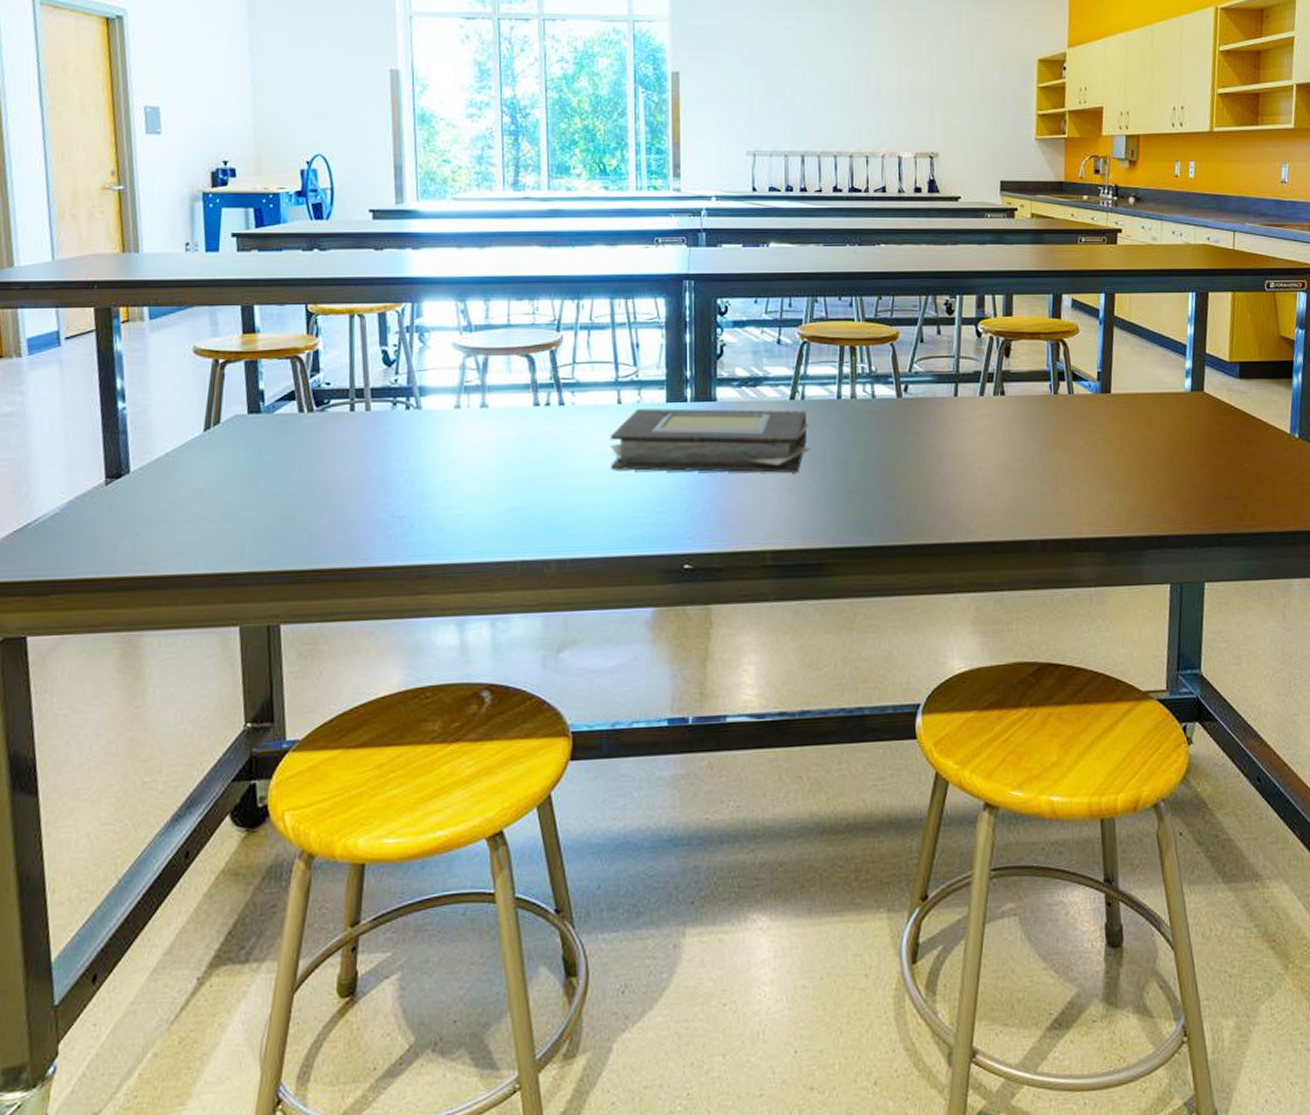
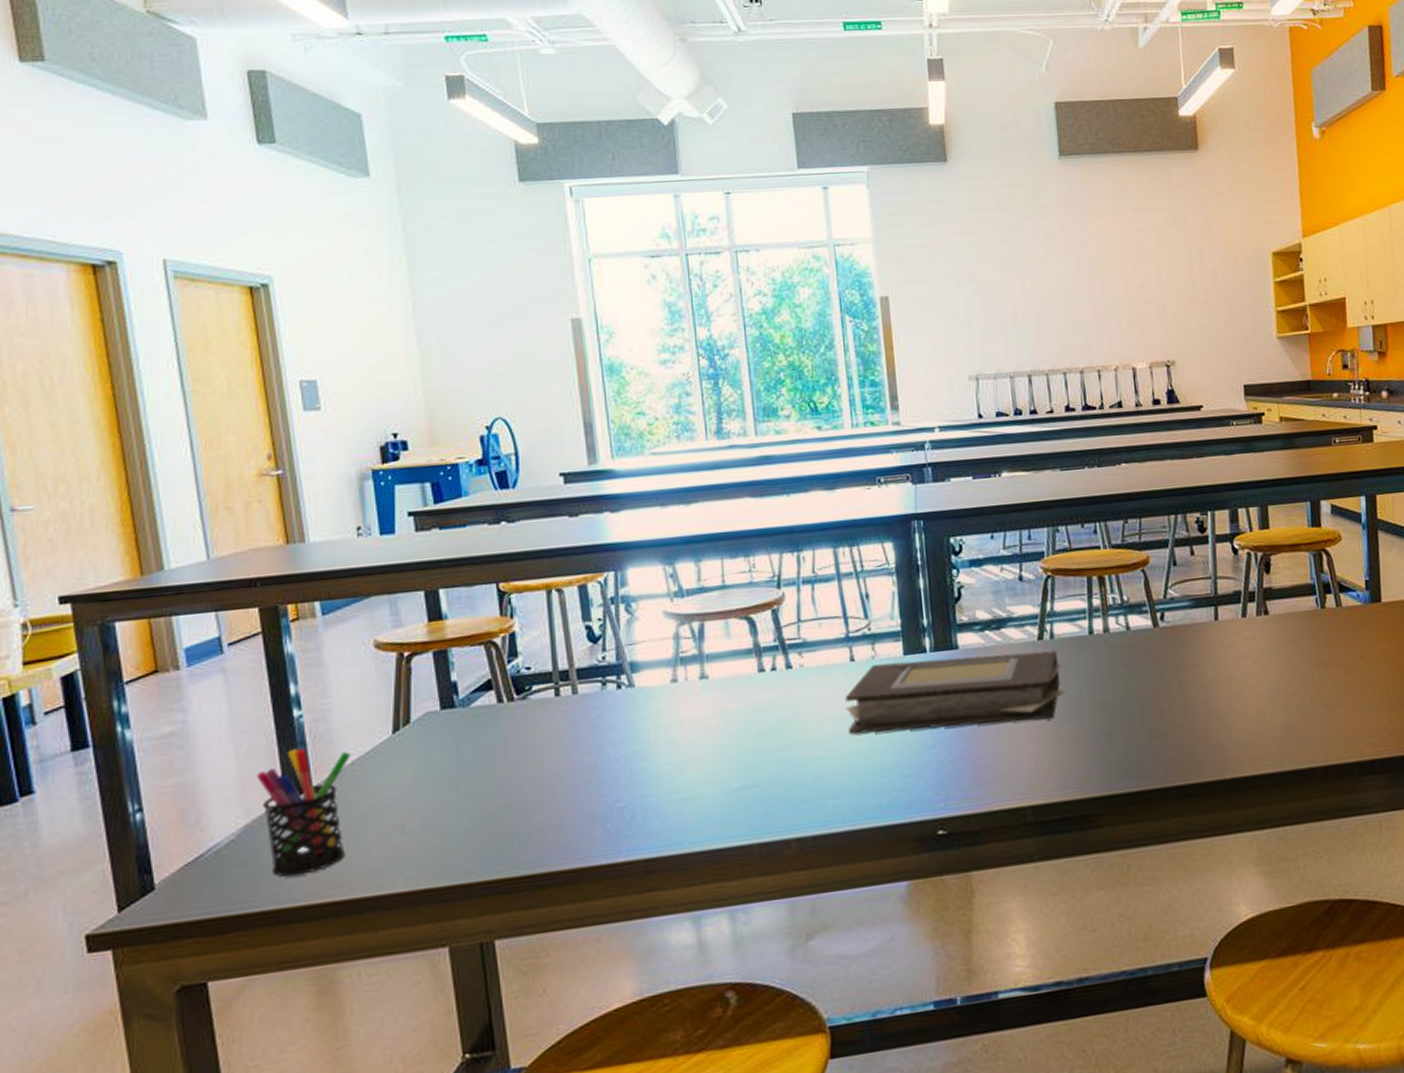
pen holder: none [81,437,166,551] -> present [256,748,351,877]

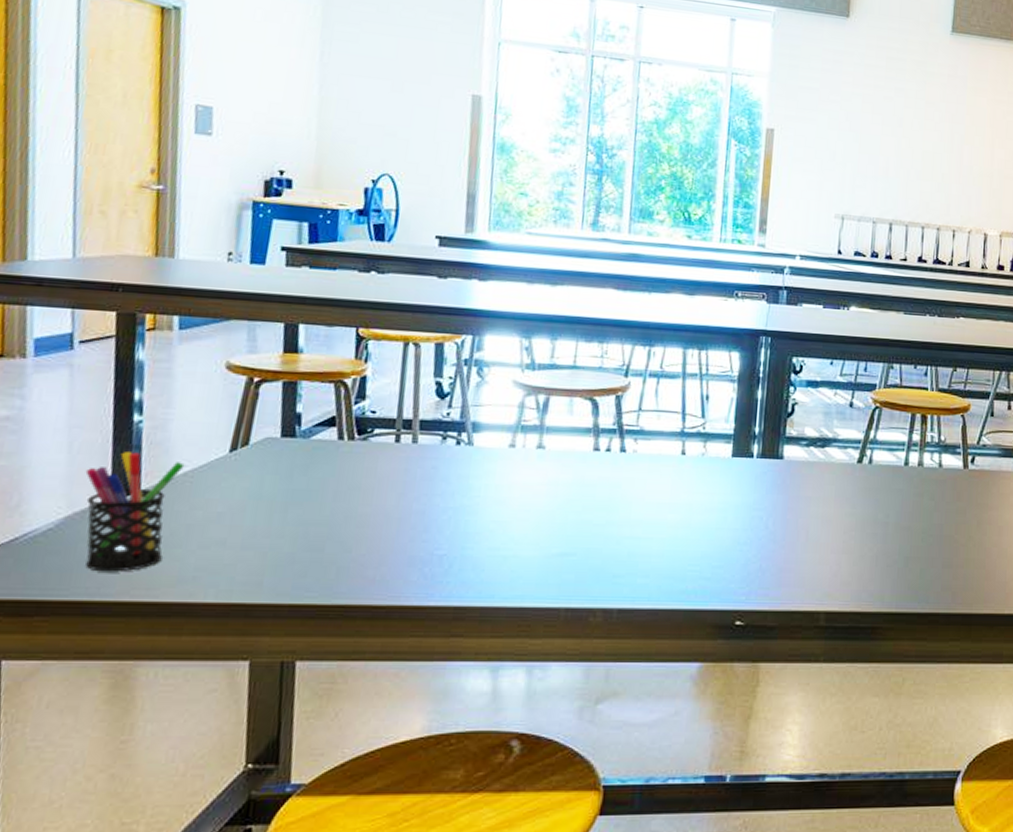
book: present [845,650,1064,735] -> none [669,461,874,535]

